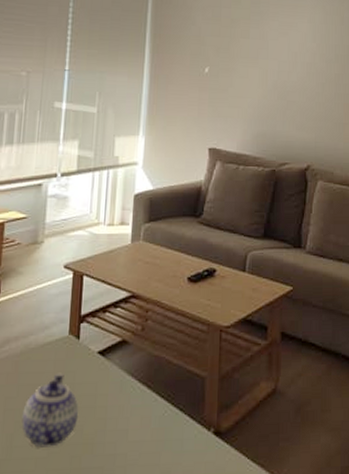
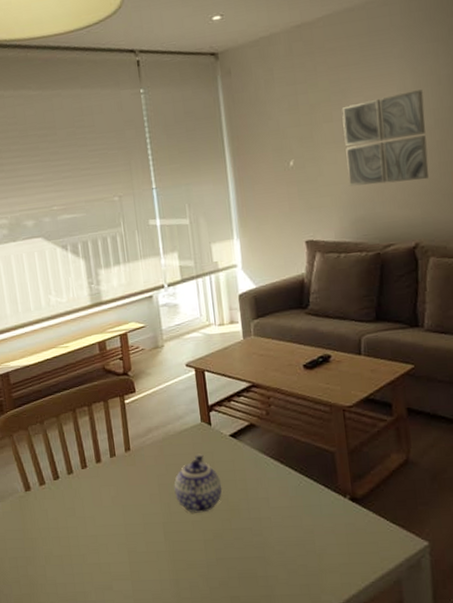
wall art: none [255,25,328,107] -> present [341,89,429,186]

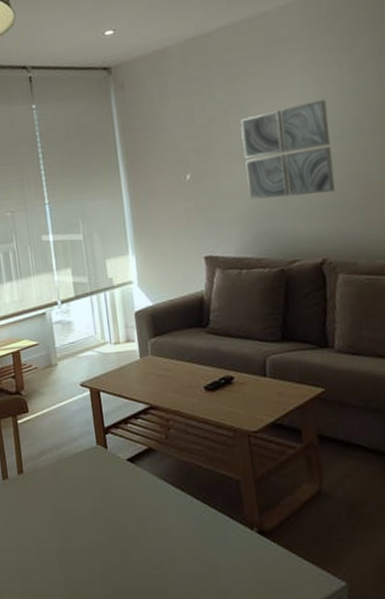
teapot: present [174,453,223,513] -> none [68,478,120,542]

